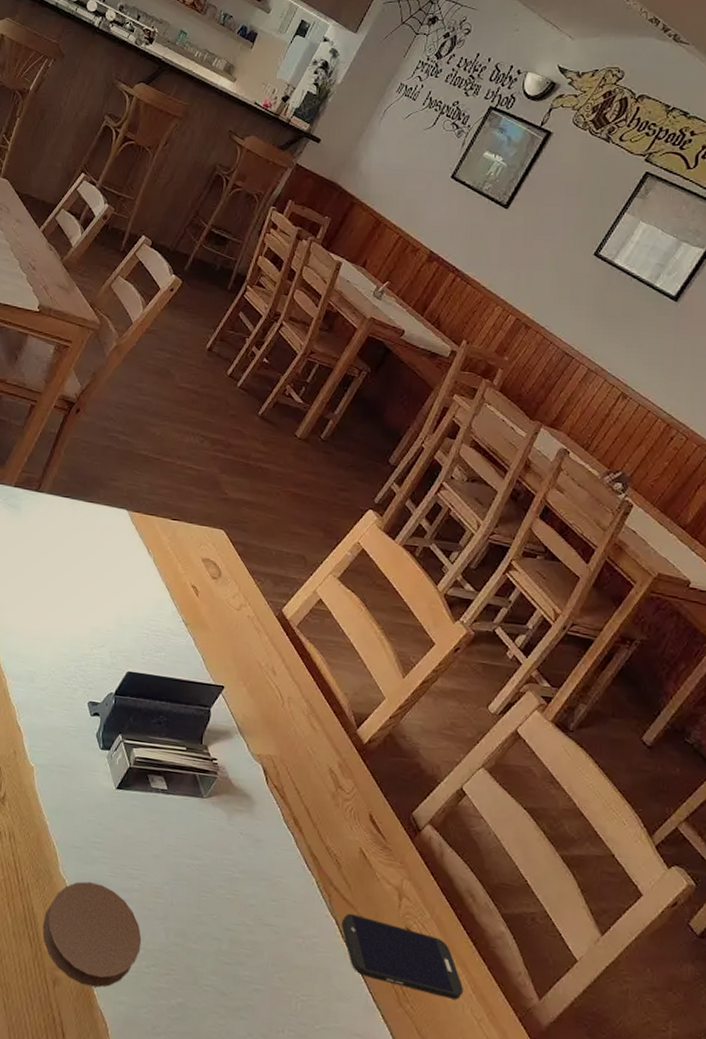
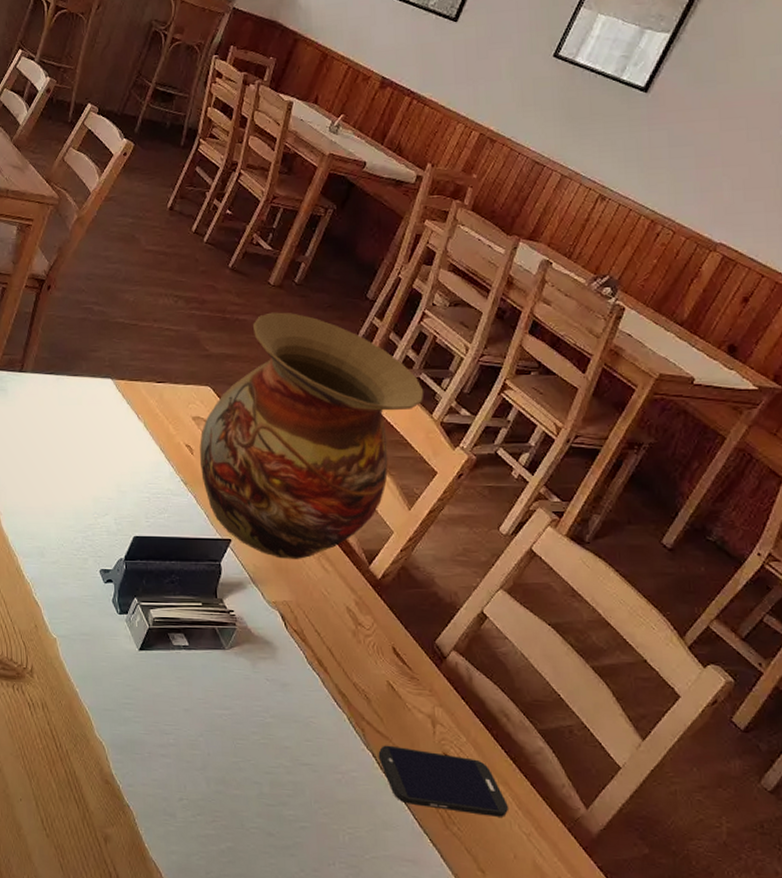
coaster: present [42,881,142,988] -> none [87,742,184,841]
vase: none [203,464,433,714] -> present [200,312,424,559]

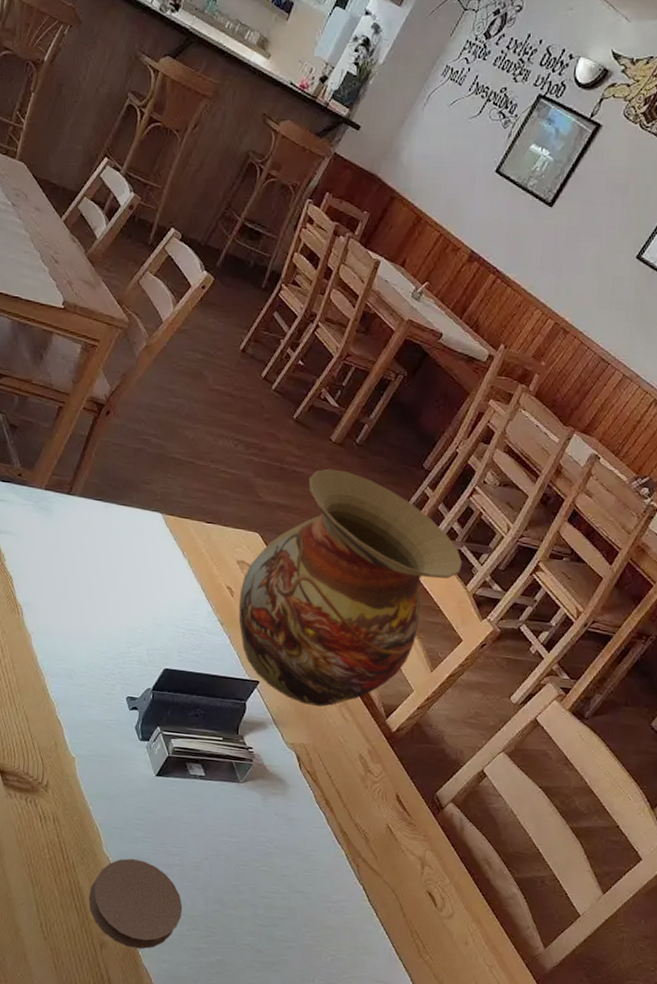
coaster: none [87,742,184,841] -> present [89,858,183,949]
smartphone: present [378,745,508,817] -> none [368,880,477,951]

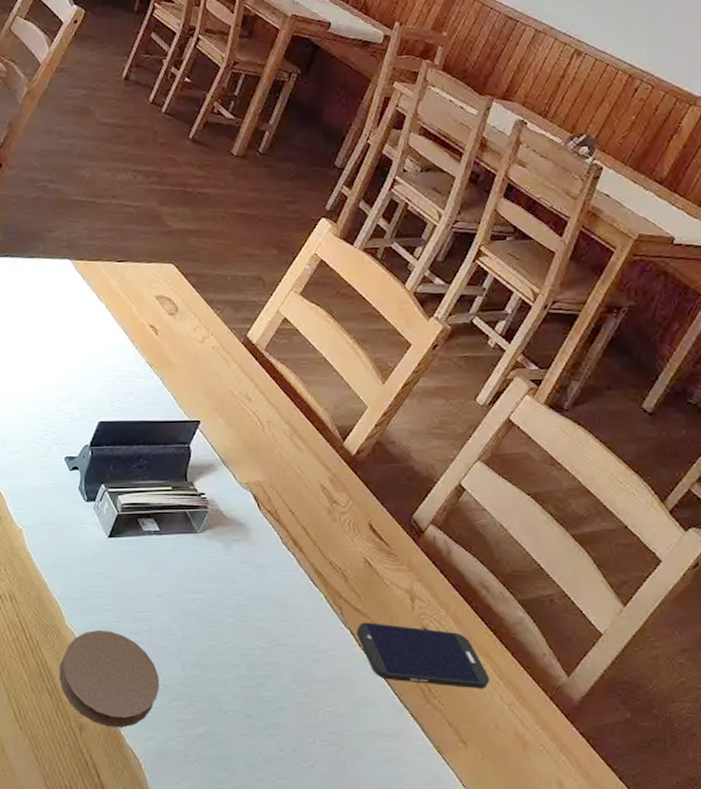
vase: present [238,468,463,707] -> none [164,183,397,439]
smartphone: none [368,880,477,951] -> present [356,622,489,689]

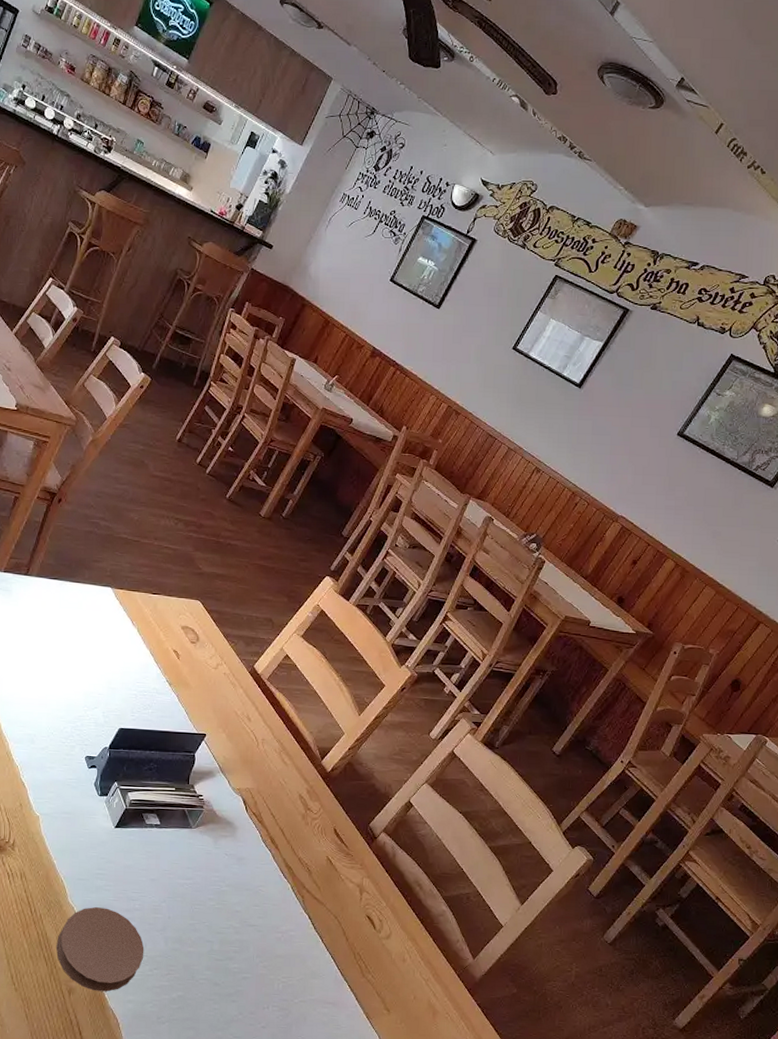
smartphone: present [356,622,489,689] -> none [313,909,413,967]

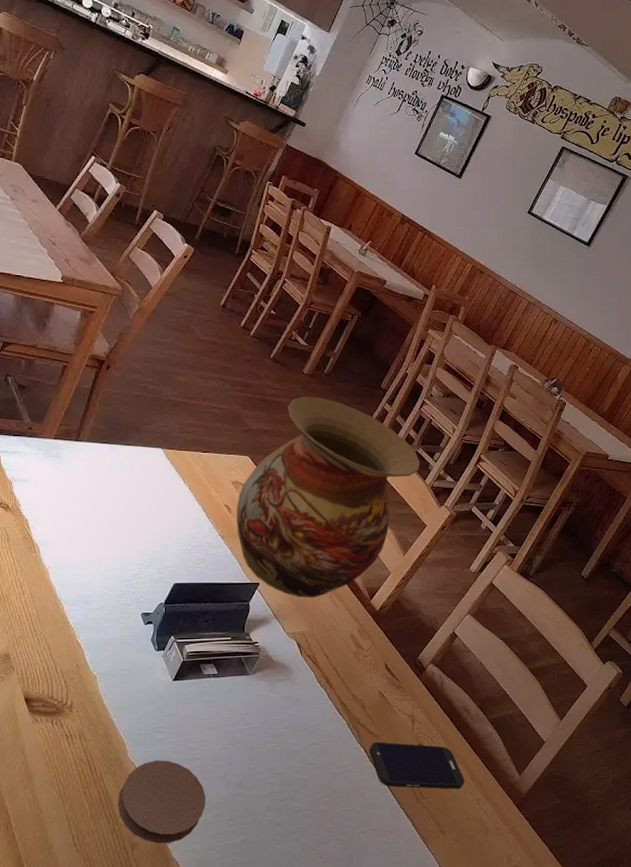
vase: none [185,540,381,753] -> present [237,396,420,598]
smartphone: none [313,909,413,967] -> present [369,742,464,789]

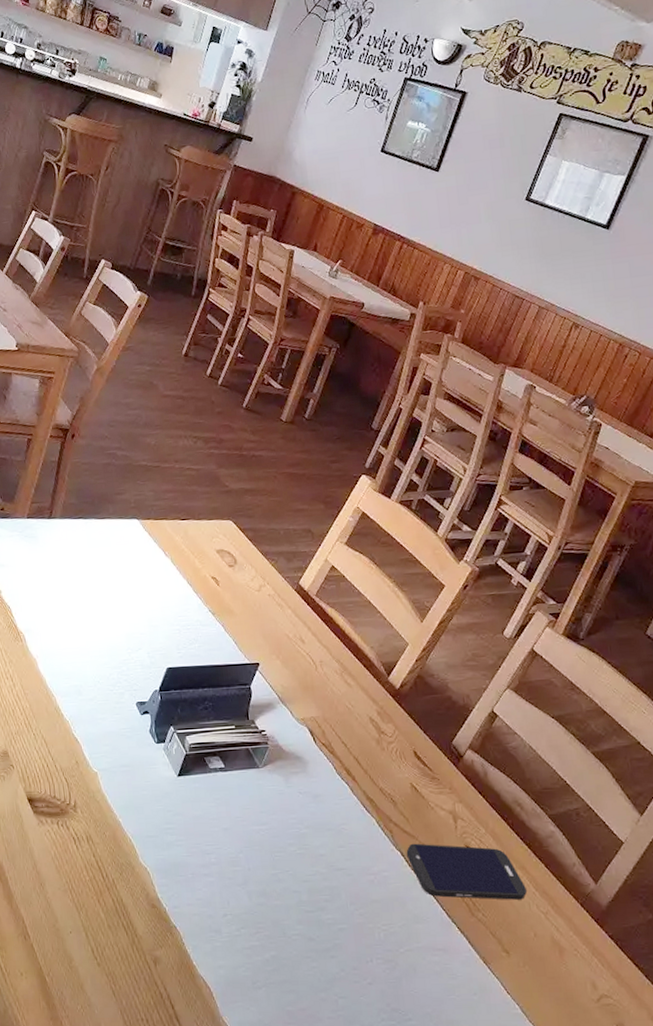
coaster: present [118,760,206,844] -> none [134,865,228,959]
vase: present [237,396,420,598] -> none [225,446,429,678]

